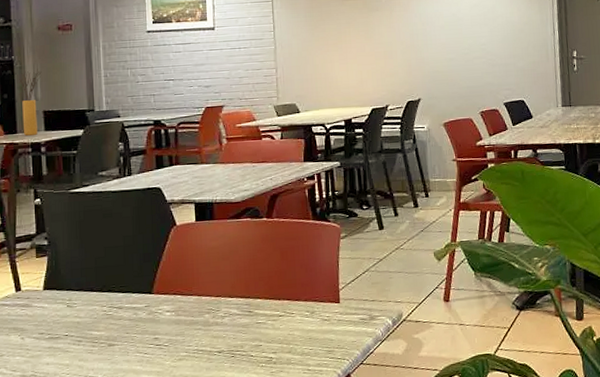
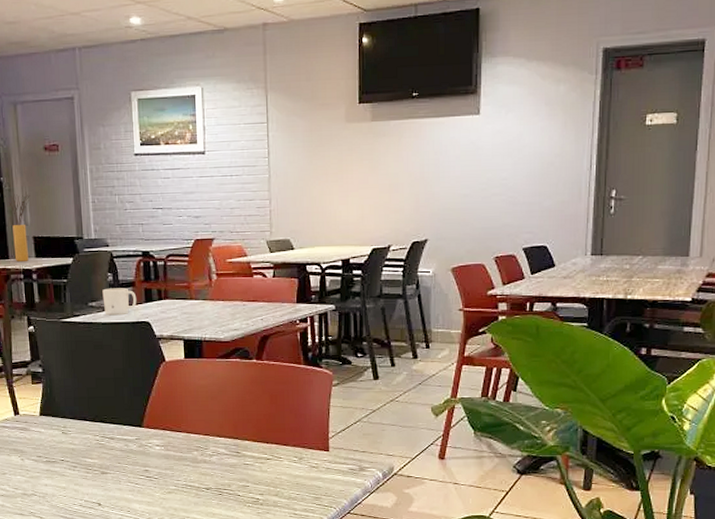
mug: none [113,156,148,184] -> present [102,288,137,316]

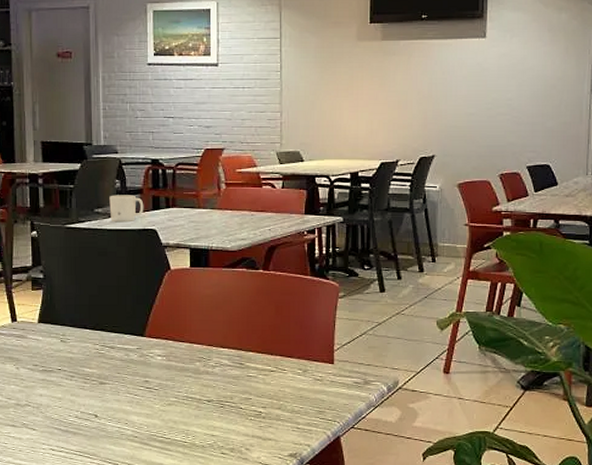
vase: present [9,192,30,263] -> none [18,97,40,167]

